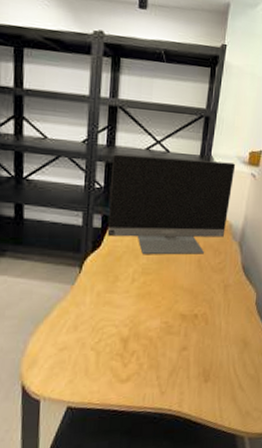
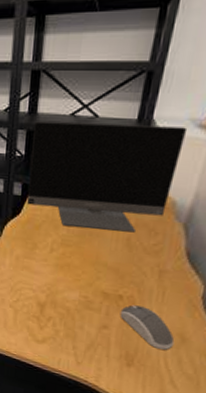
computer mouse: none [196,321,240,358] -> present [119,305,175,350]

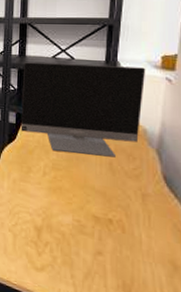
computer mouse: present [119,305,175,350] -> none [112,229,167,280]

